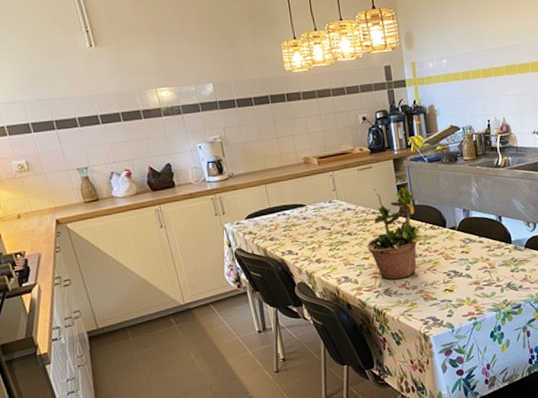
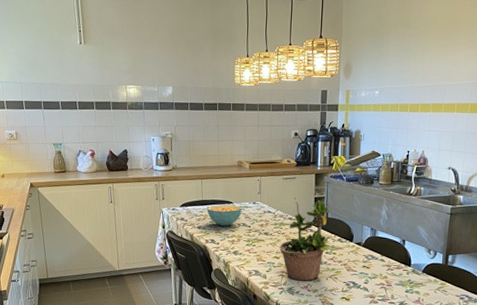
cereal bowl: none [276,208,318,234] -> present [206,205,242,226]

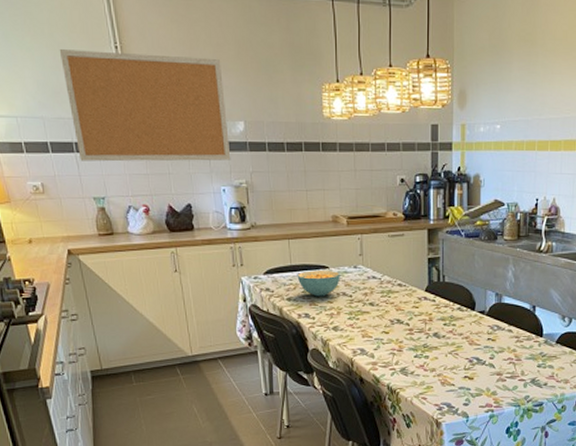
bulletin board: none [38,33,161,117] -> present [59,49,231,162]
potted plant: present [279,194,331,281] -> none [388,254,449,359]

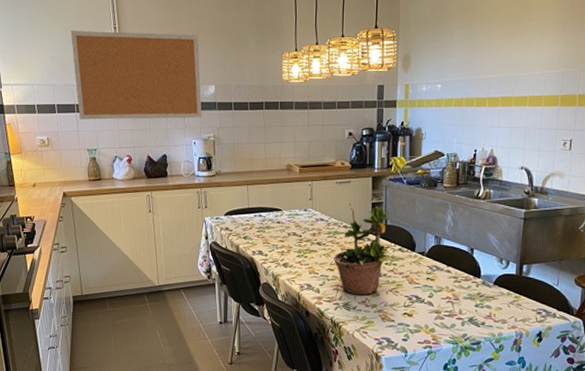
cereal bowl: present [297,271,340,297] -> none [253,213,292,236]
potted plant: none [388,254,449,359] -> present [333,199,390,296]

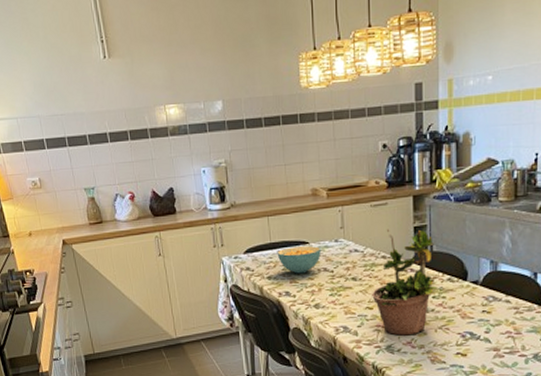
bulletin board: present [70,31,202,120] -> none [52,41,210,154]
cereal bowl: none [253,213,292,236] -> present [277,246,321,274]

